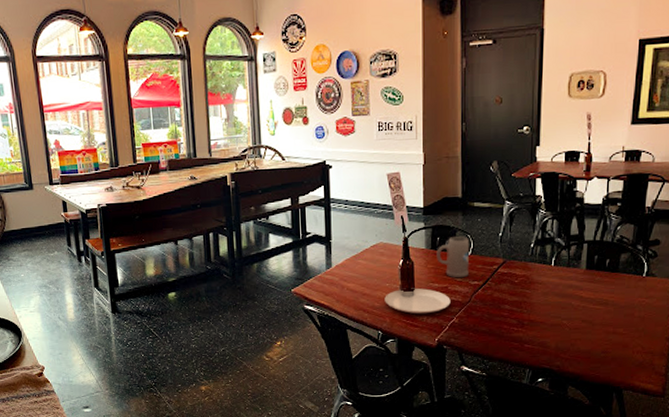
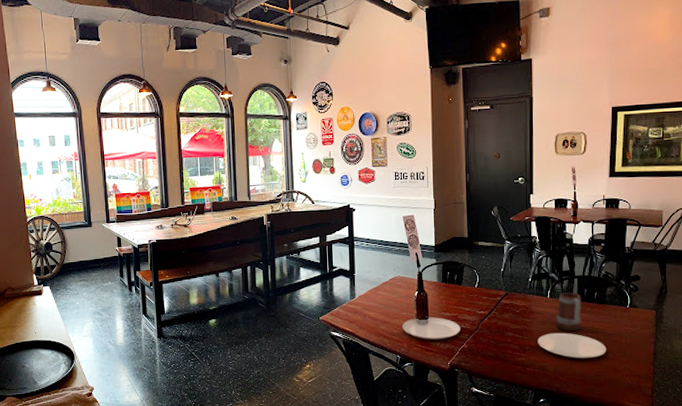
beer mug: present [436,236,470,278] -> none [447,271,477,308]
plate: none [538,305,617,334] -> present [537,332,607,359]
beer mug: none [560,259,591,304] -> present [556,292,581,332]

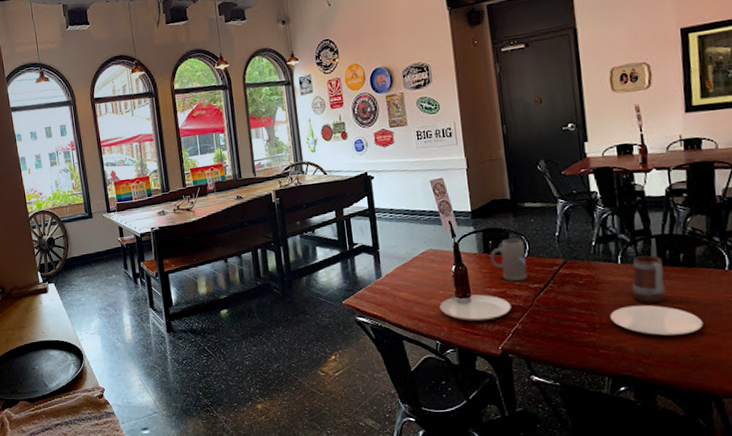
beer mug: none [447,271,477,308] -> present [490,238,528,282]

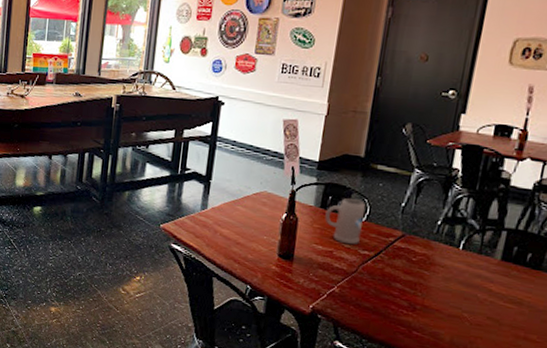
plate: present [439,294,511,322] -> none [259,244,334,277]
plate: present [610,304,703,336] -> none [434,293,531,336]
beer mug: present [632,255,666,304] -> none [464,246,508,299]

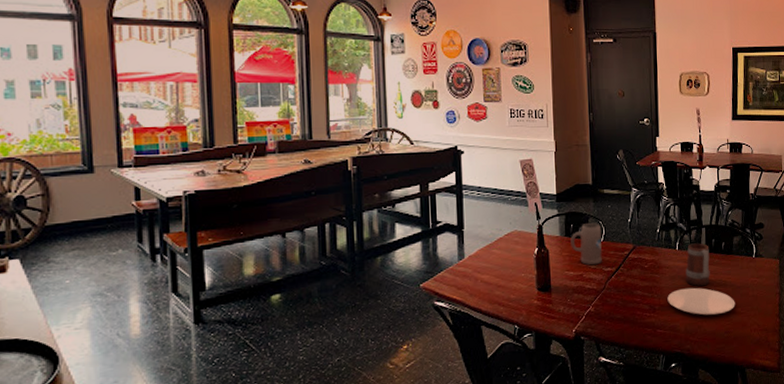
plate: none [434,293,531,336] -> present [667,287,735,316]
beer mug: none [464,246,508,299] -> present [685,243,710,287]

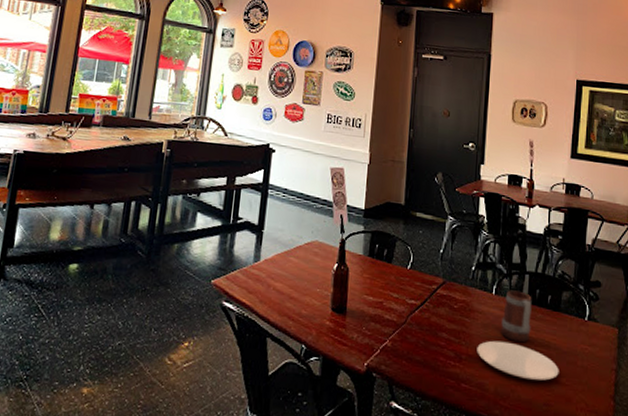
beer mug: present [570,223,603,266] -> none [373,246,409,295]

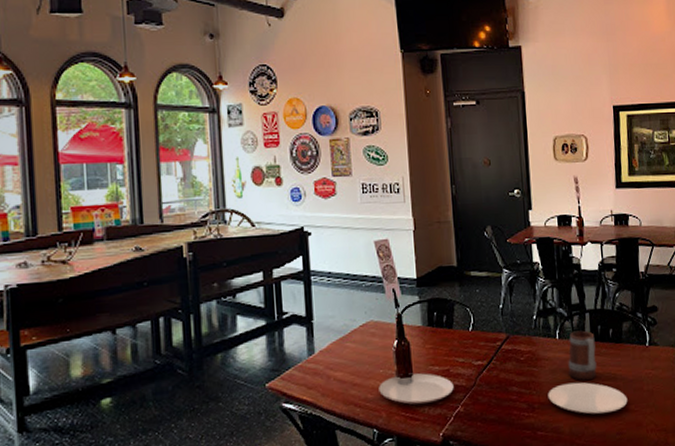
plate: none [313,297,385,332] -> present [379,373,454,405]

